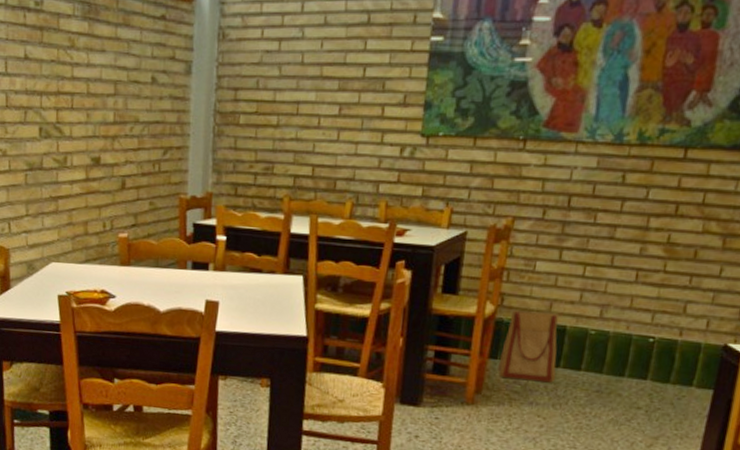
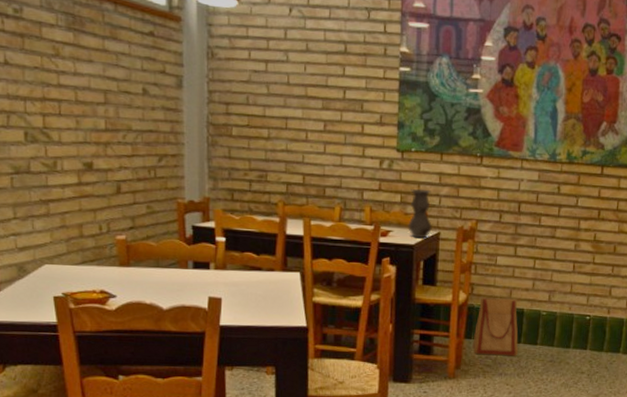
vase: none [428,180,460,239] -> present [408,188,432,239]

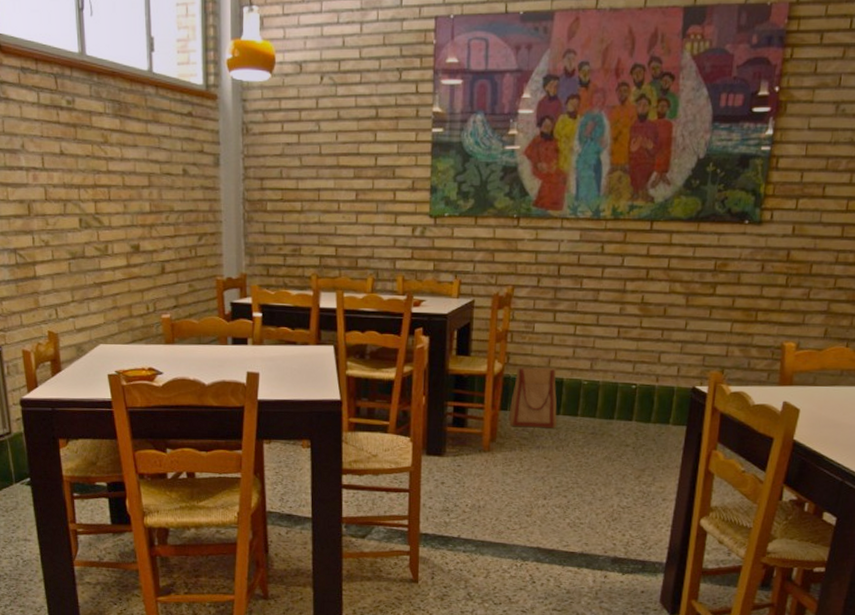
vase: present [408,188,432,239] -> none [441,255,466,307]

